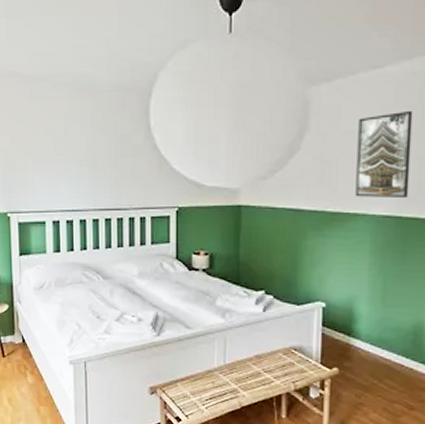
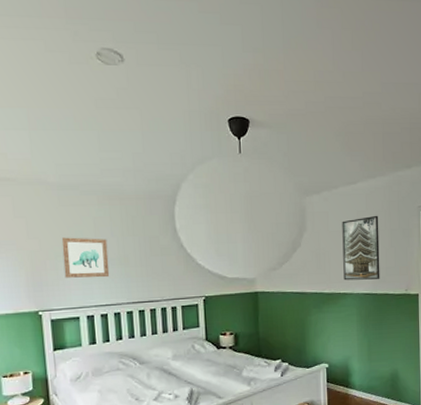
wall art: none [32,134,78,180] -> present [61,237,110,278]

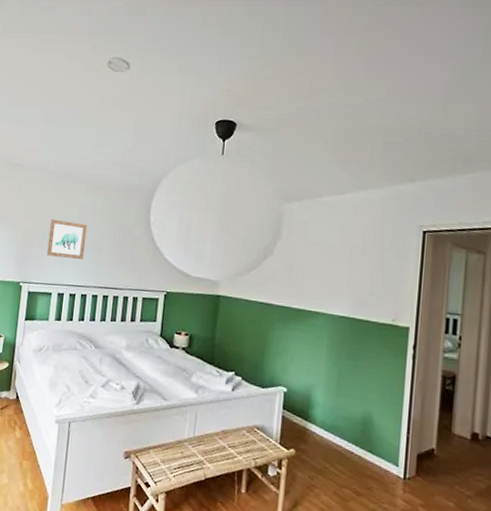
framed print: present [342,215,380,281] -> none [317,230,368,302]

